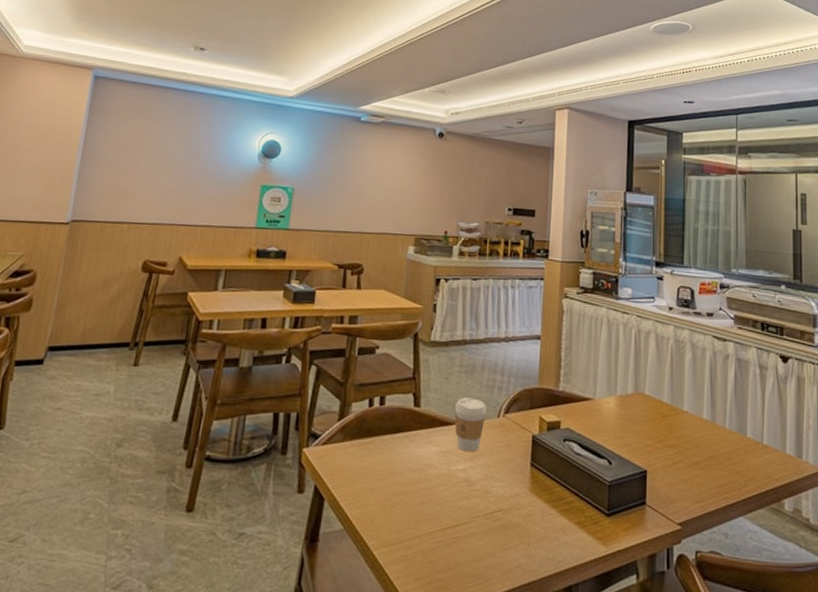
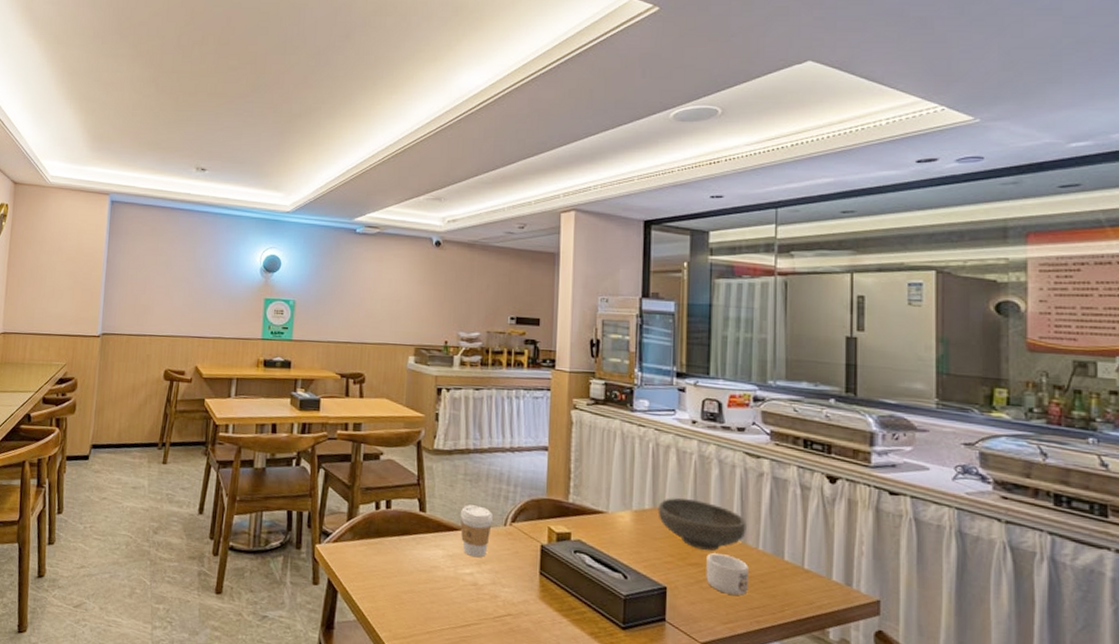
bowl: none [639,381,715,432] -> present [657,498,747,551]
mug: none [681,434,717,474] -> present [706,553,749,596]

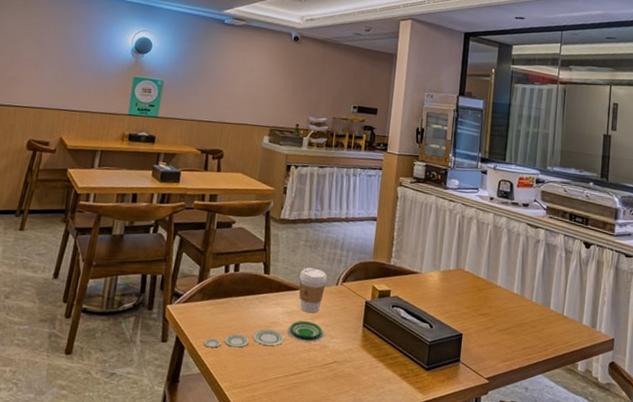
plate: none [358,565,495,594] -> present [204,321,325,348]
bowl: present [657,498,747,551] -> none [459,260,525,303]
mug: present [706,553,749,596] -> none [492,305,524,338]

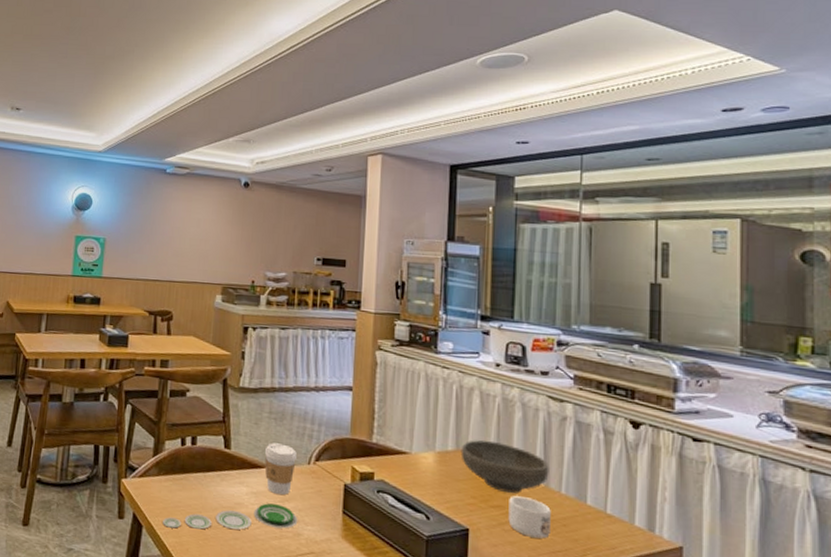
bowl: none [459,260,525,303] -> present [460,440,549,494]
mug: none [492,305,524,338] -> present [508,496,551,539]

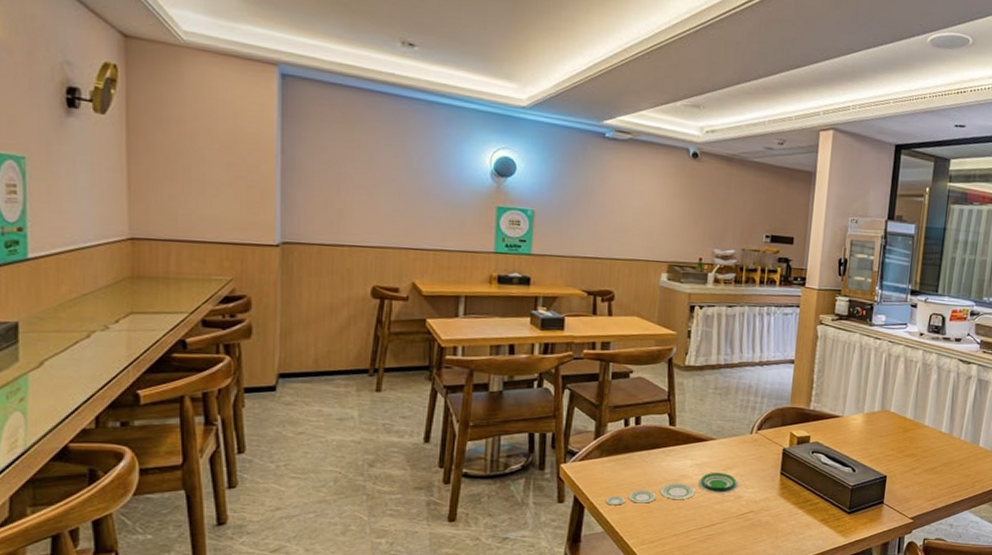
coffee cup: present [264,443,297,495] -> none [709,417,740,464]
bowl: present [460,440,549,494] -> none [885,400,954,443]
mug: present [508,496,551,539] -> none [918,445,952,477]

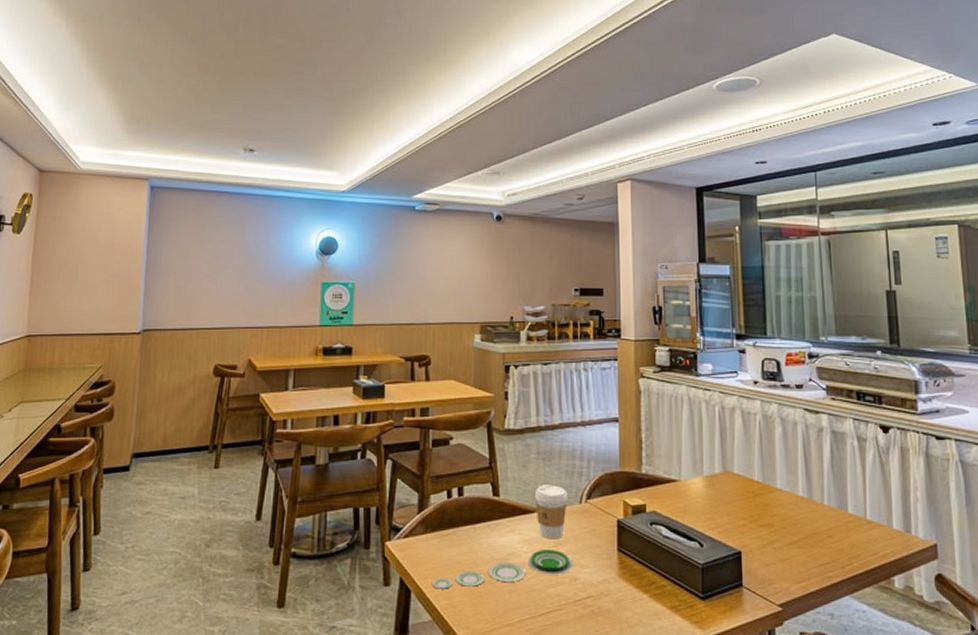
coffee cup: none [709,417,740,464] -> present [536,484,567,540]

